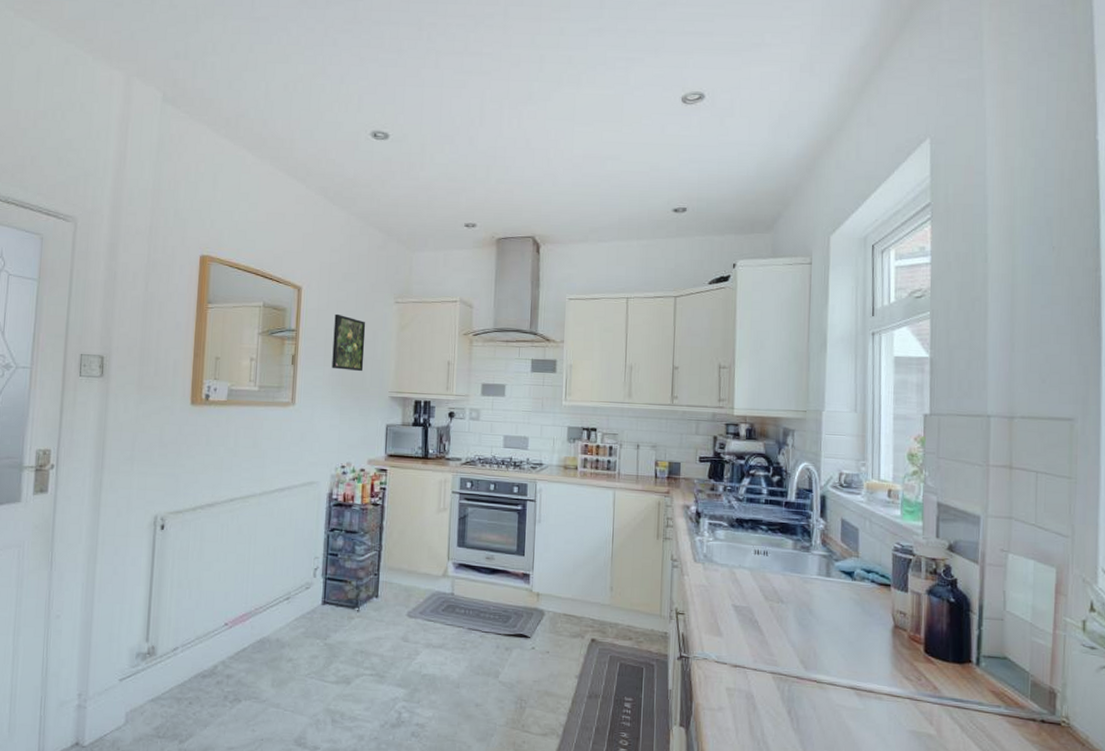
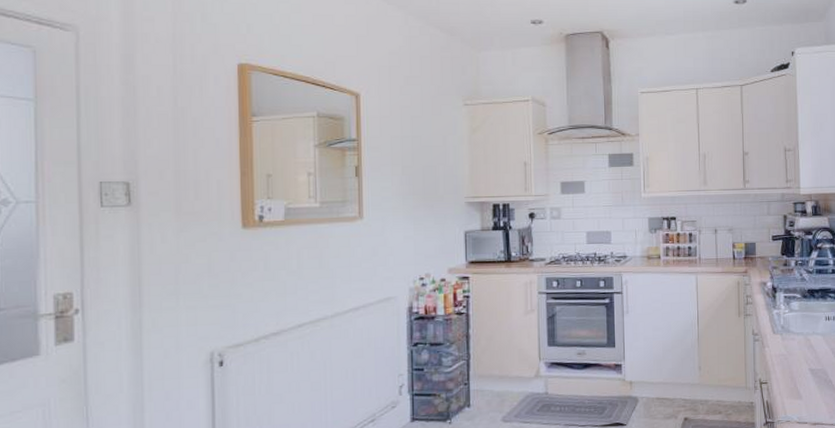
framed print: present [332,313,366,372] -> none [399,120,436,179]

